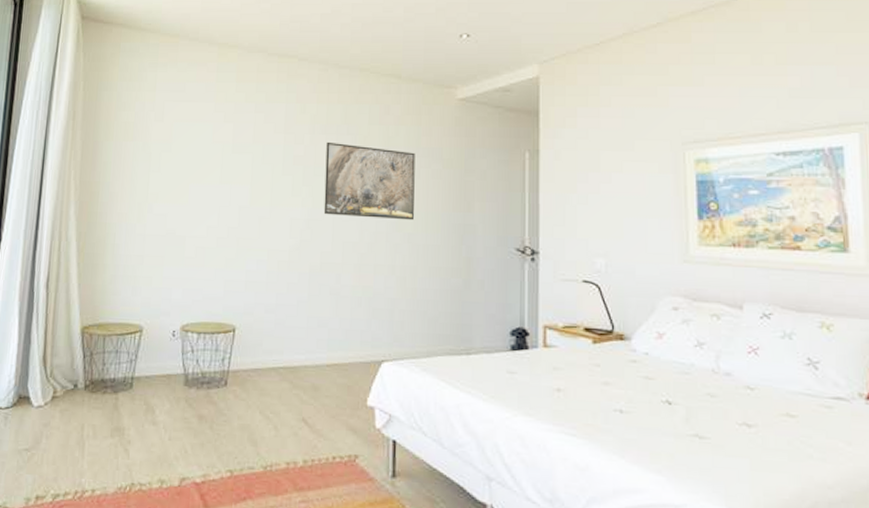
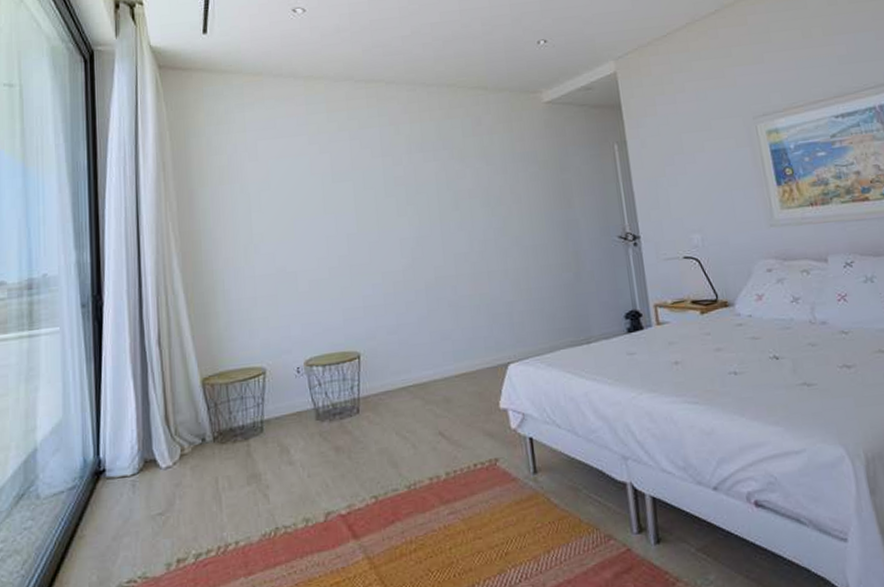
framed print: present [323,141,415,221] -> none [424,158,519,231]

